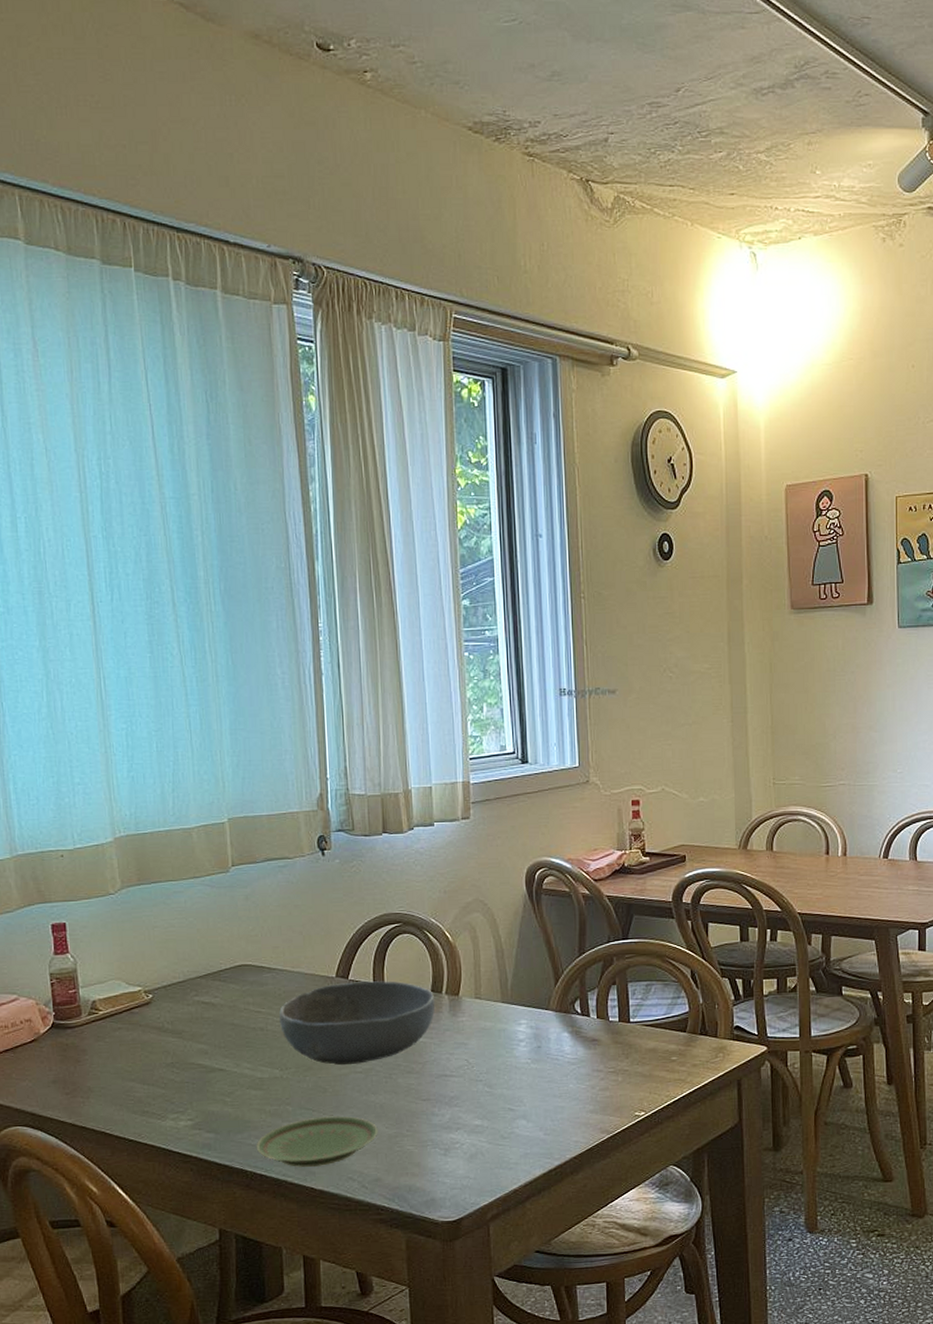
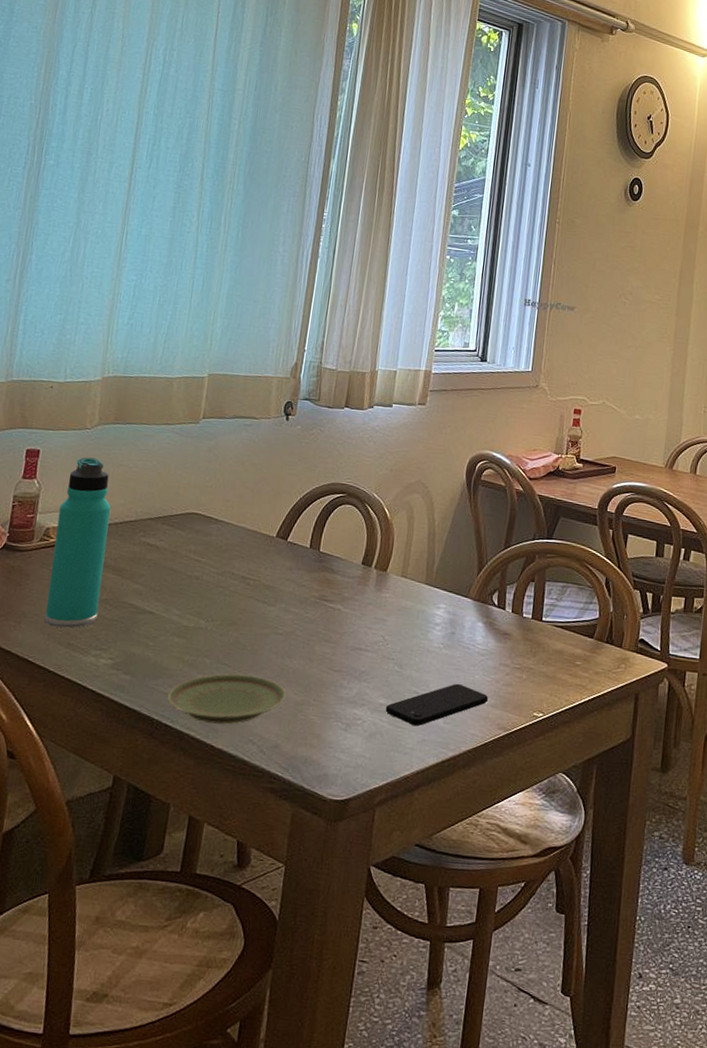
thermos bottle: none [101,923,167,1097] -> present [45,457,111,628]
bowl: present [279,981,436,1066] -> none [215,544,364,626]
smartphone: none [482,1095,587,1142] -> present [385,683,489,726]

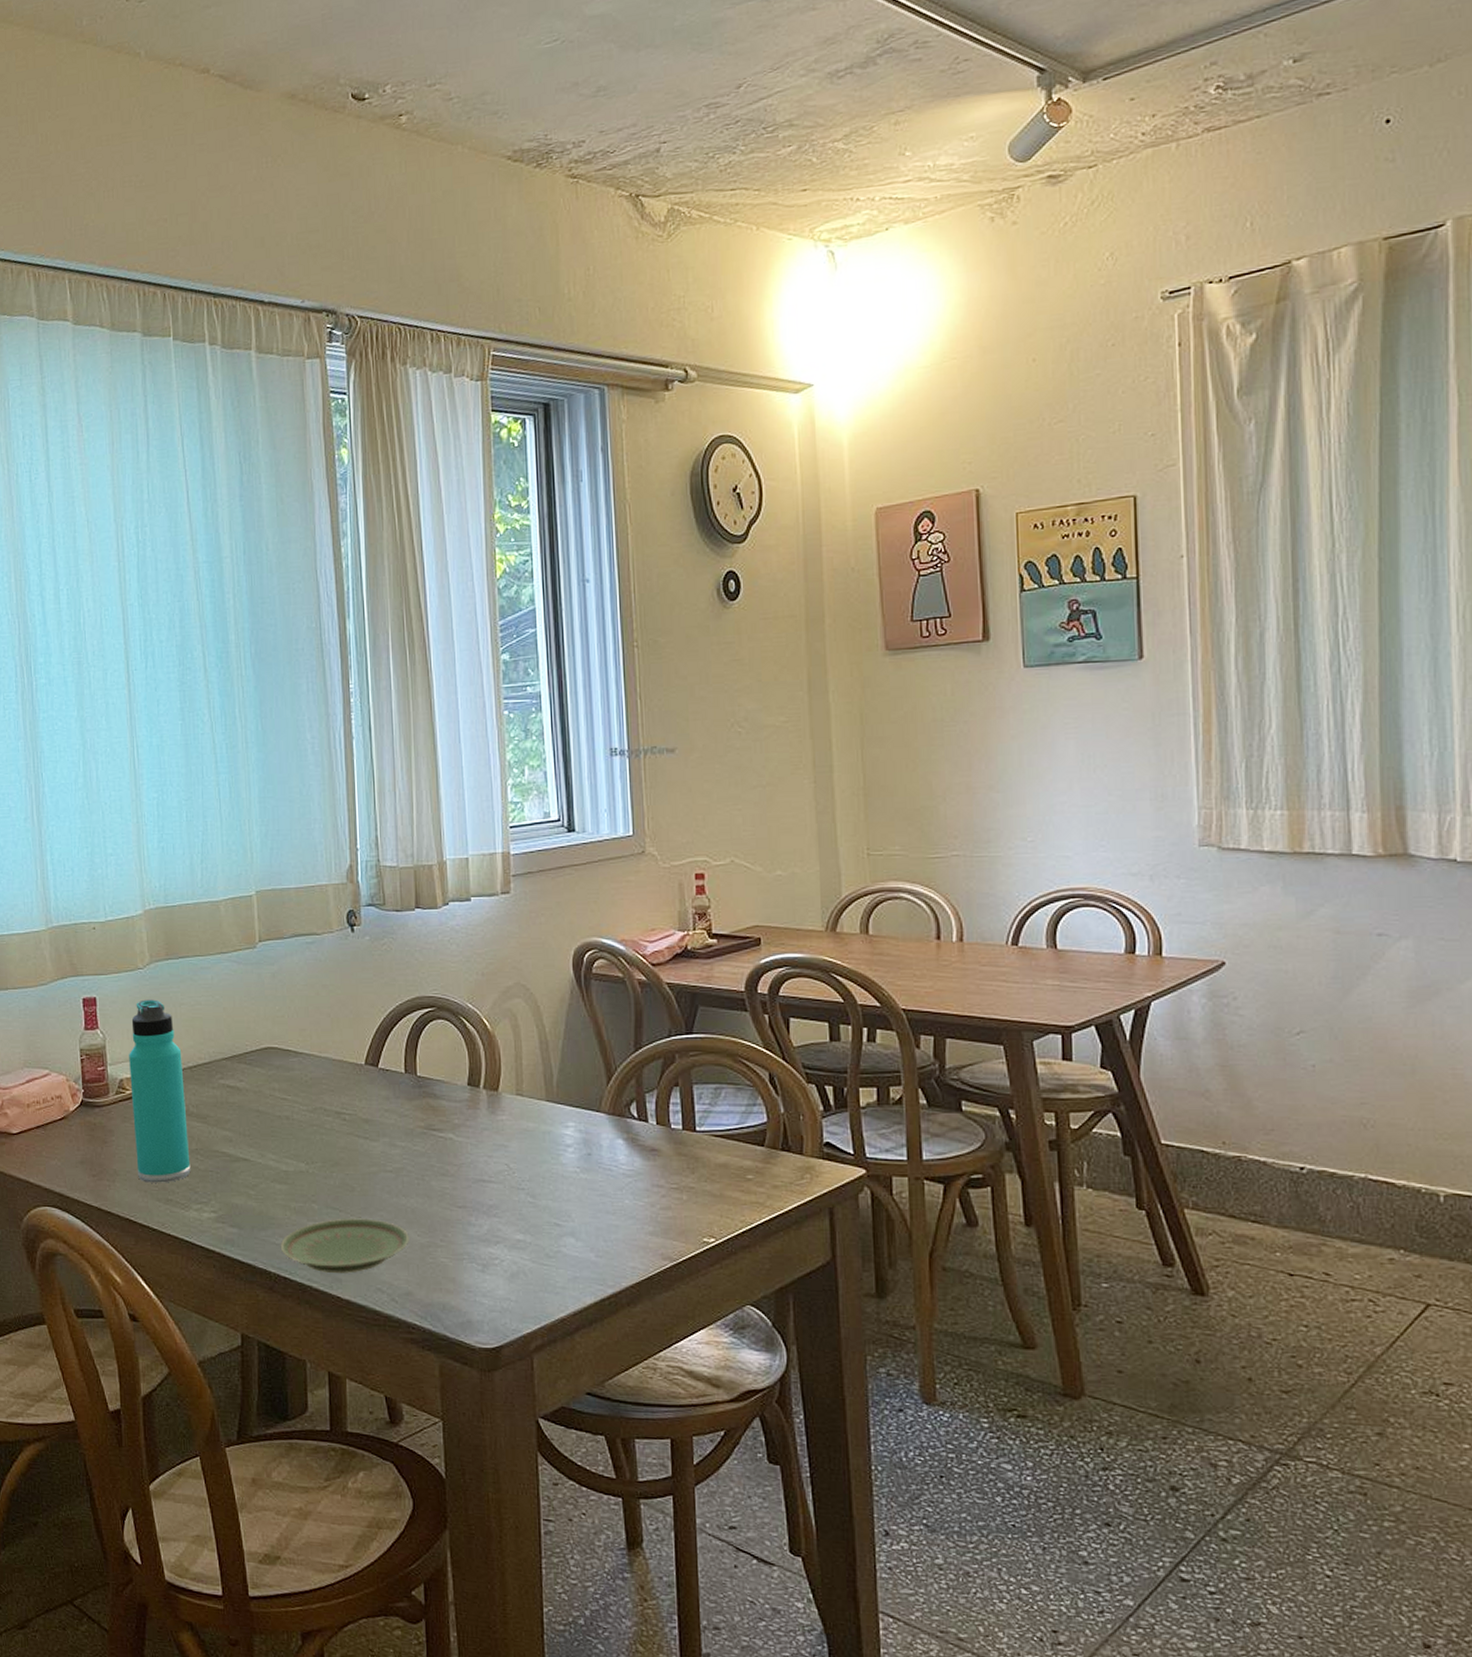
smartphone: present [385,683,489,726] -> none [524,1211,645,1263]

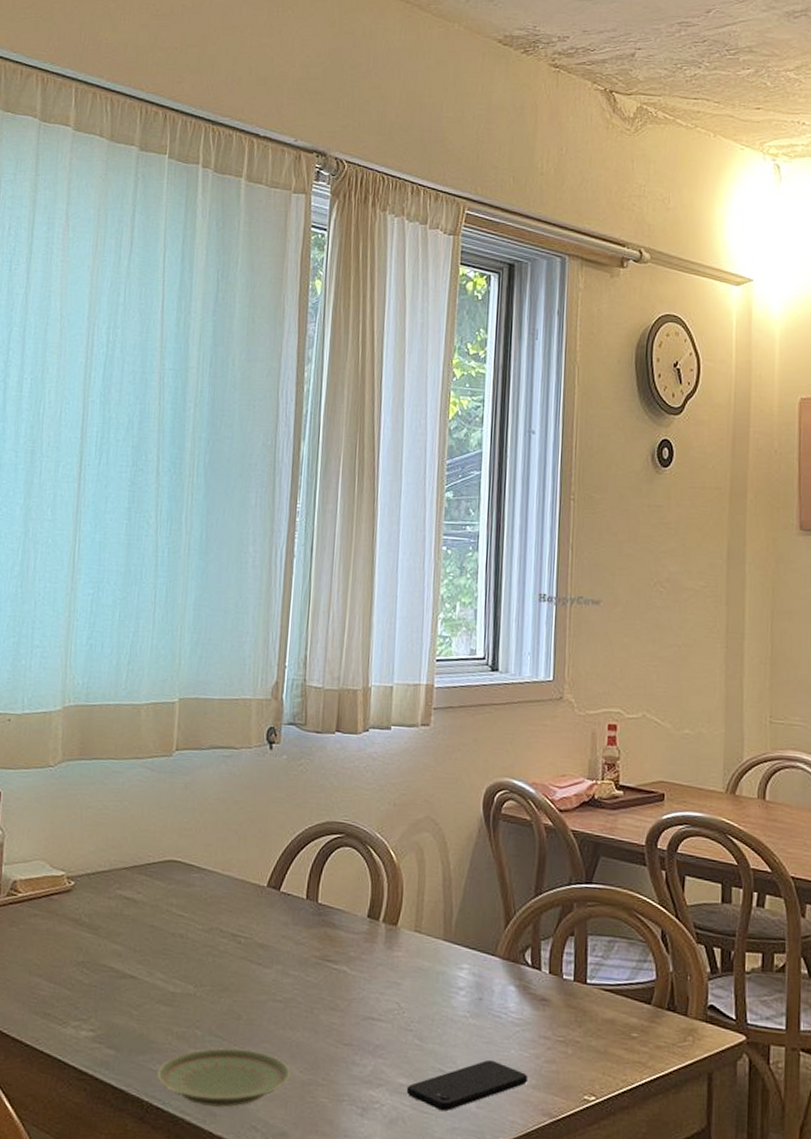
thermos bottle: present [129,999,191,1183] -> none [18,798,82,995]
smartphone: none [524,1211,645,1263] -> present [406,1059,529,1111]

